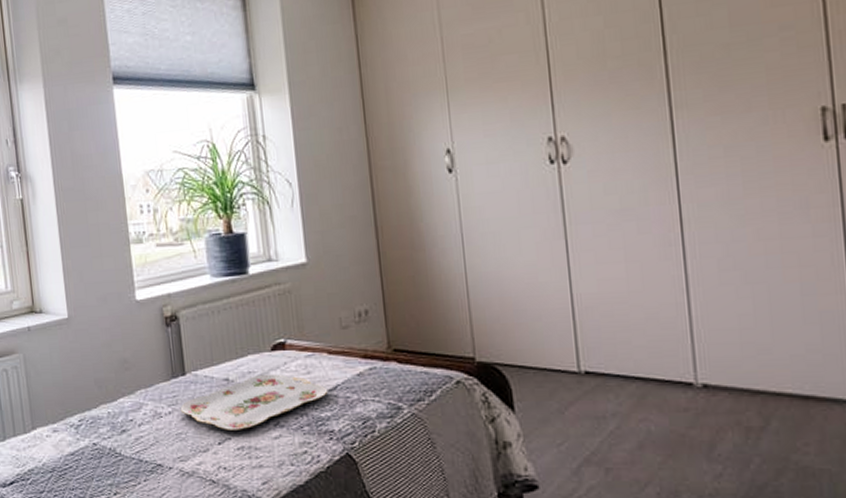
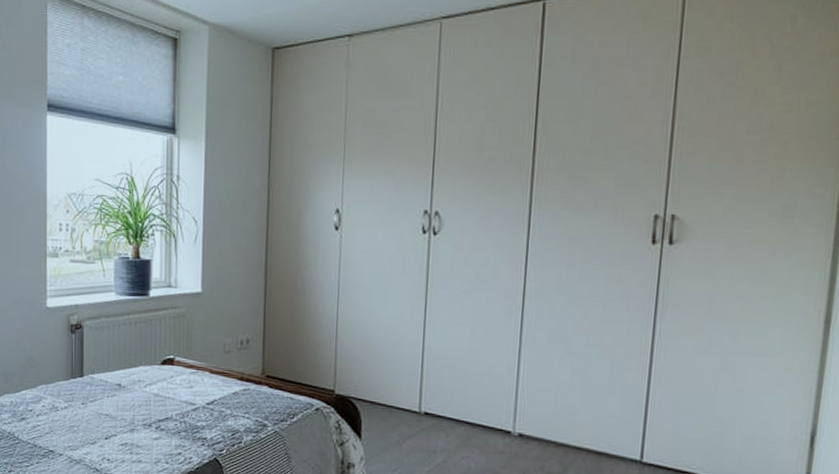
serving tray: present [180,374,328,430] -> none [75,383,206,429]

